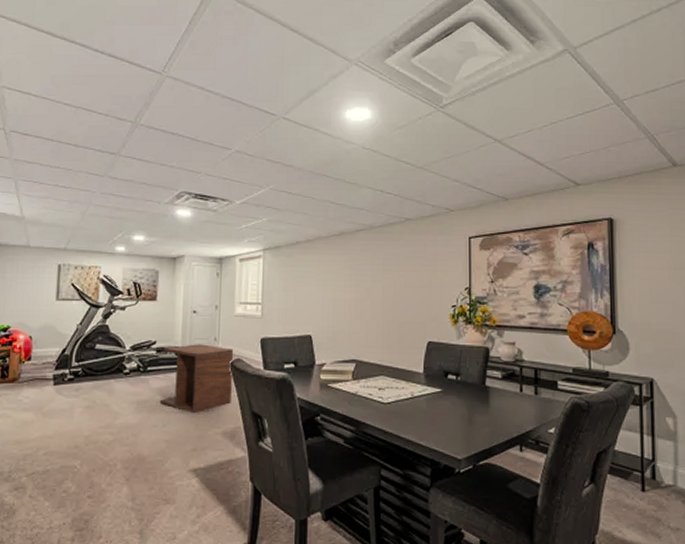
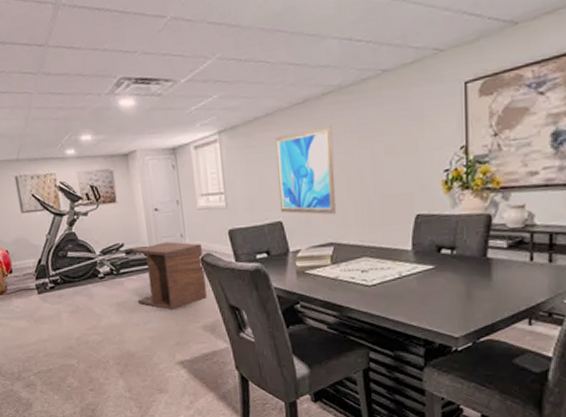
wall art: none [312,257,362,334] -> present [275,126,336,215]

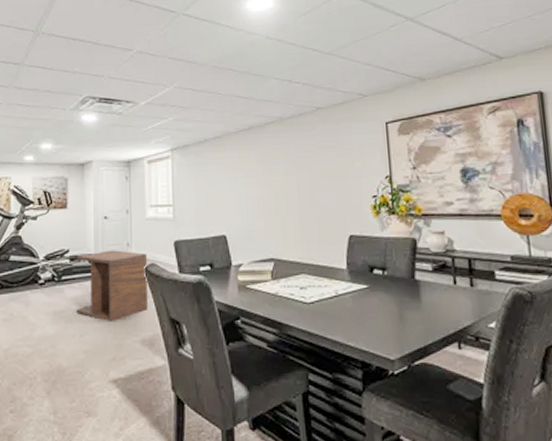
wall art: present [275,126,336,215] -> none [223,151,276,232]

